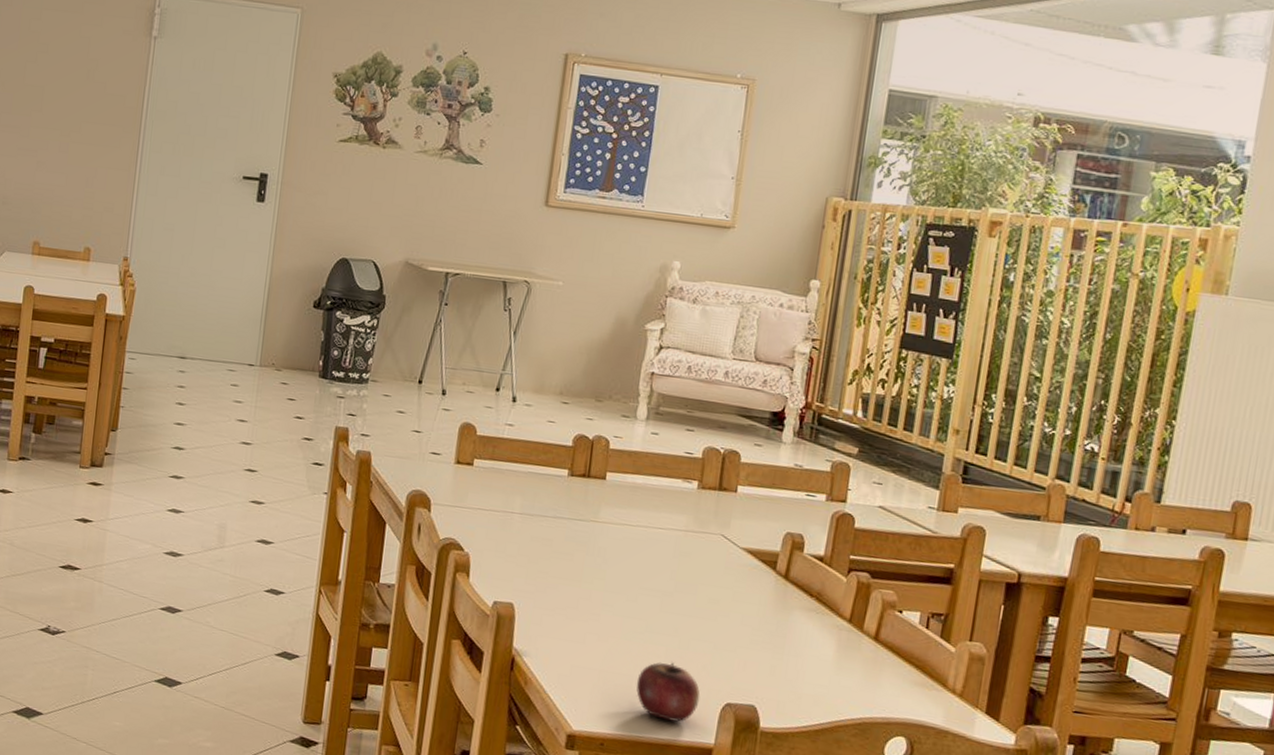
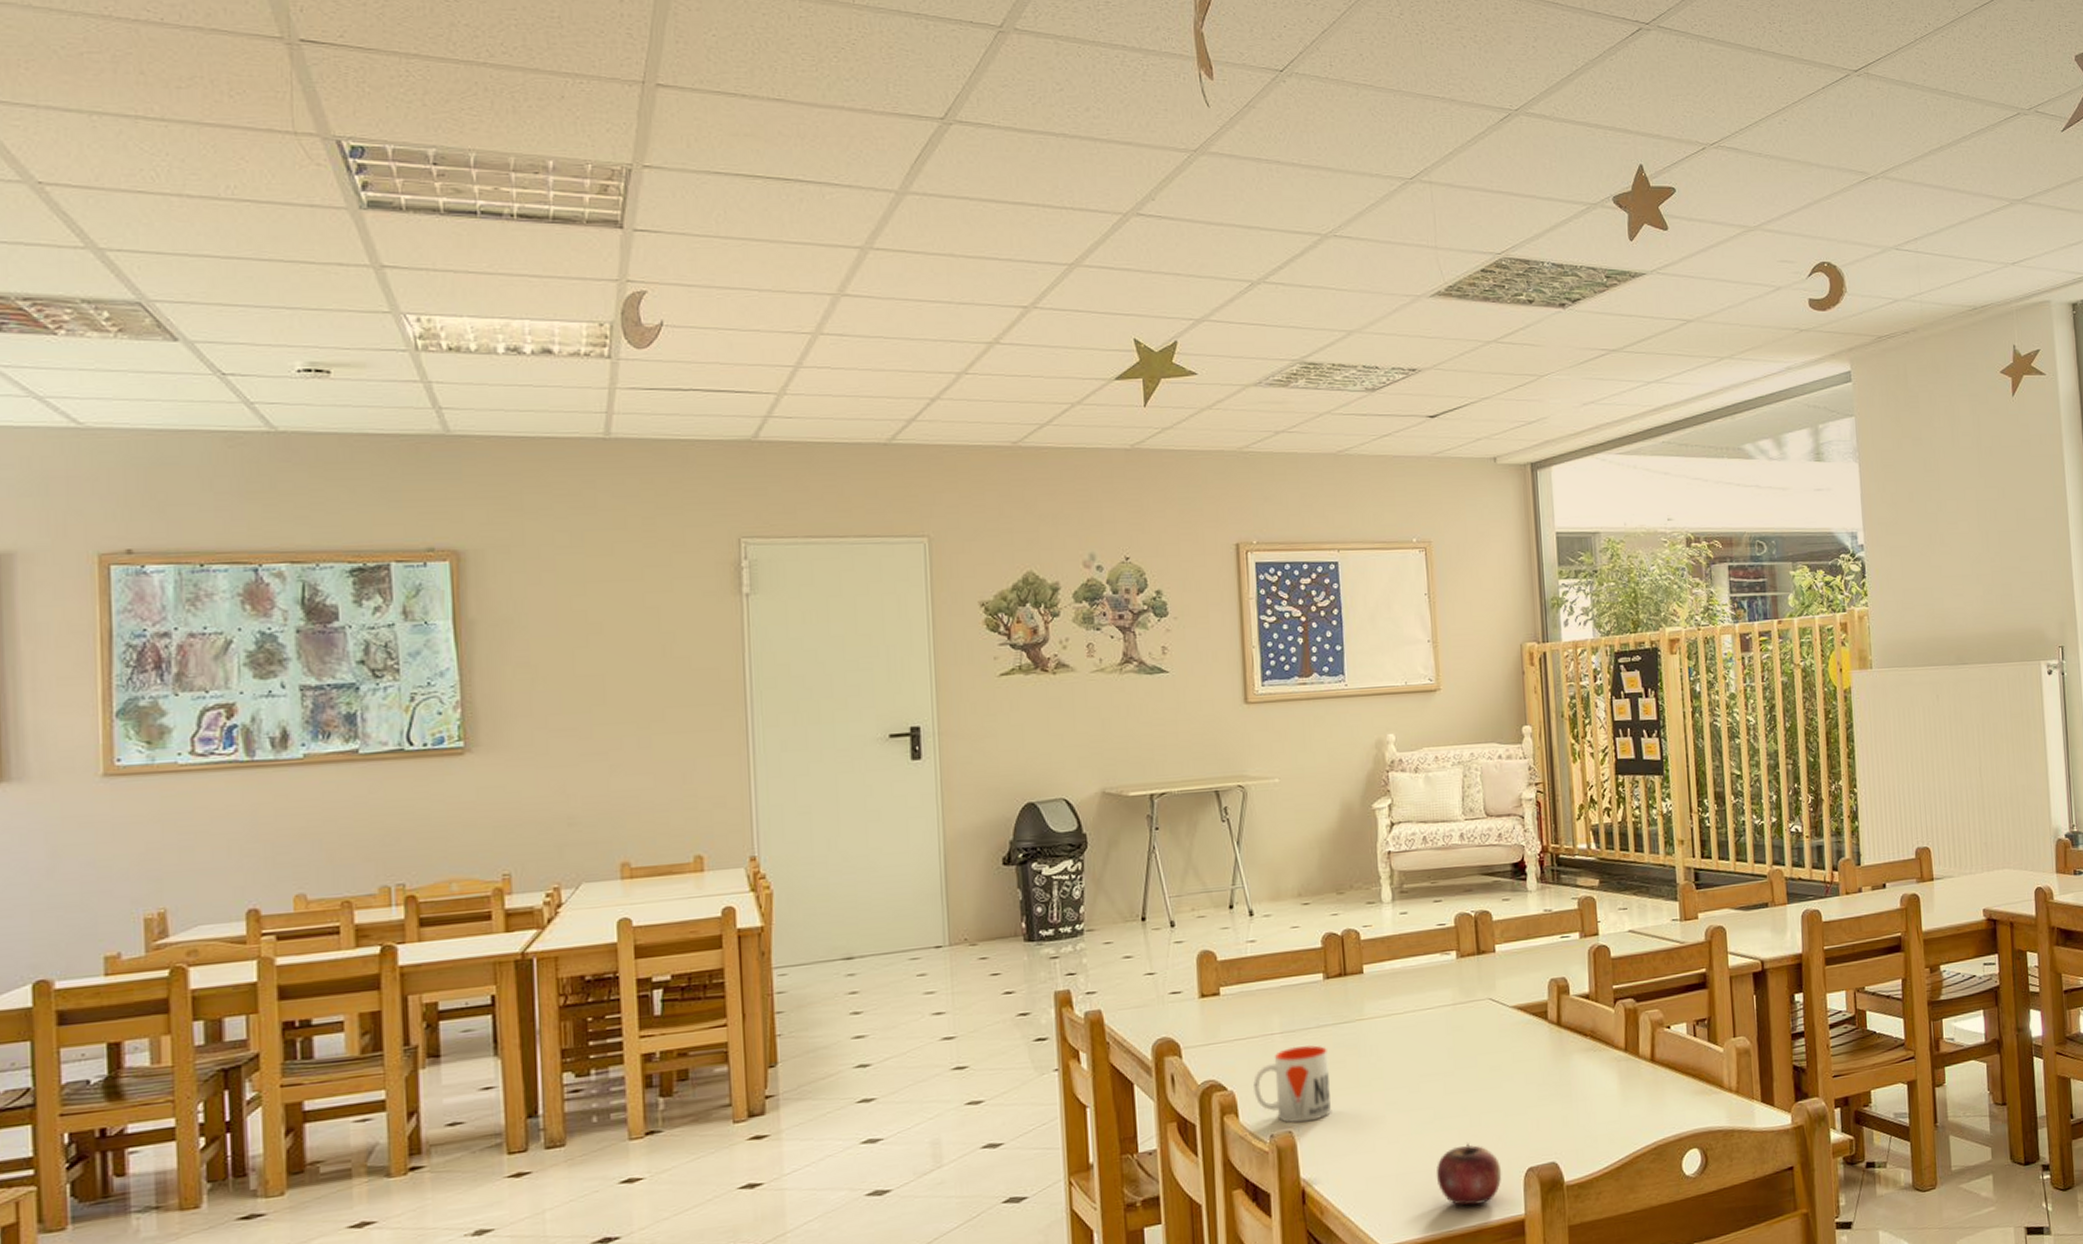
mug: none [486,528,559,600] -> present [1253,1045,1331,1123]

